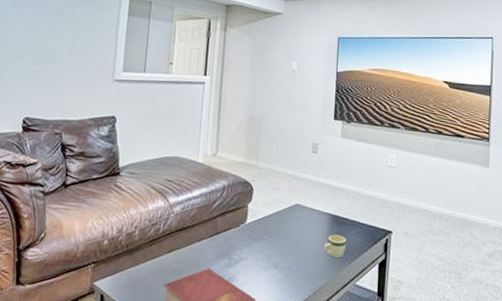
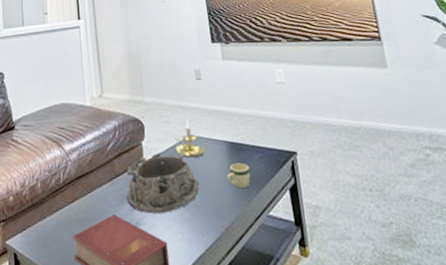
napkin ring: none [223,216,296,272] -> present [126,153,199,214]
candle holder: none [280,188,309,225] -> present [174,119,206,158]

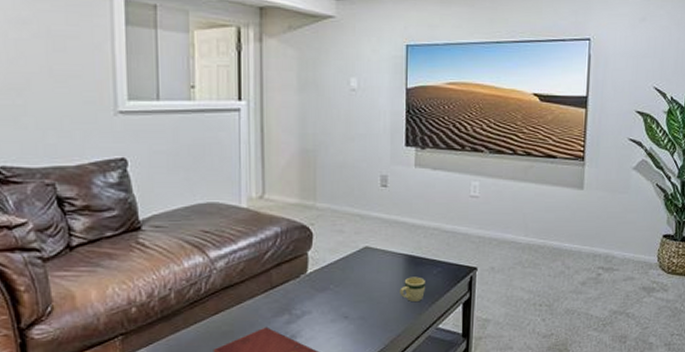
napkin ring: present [126,153,199,214] -> none [283,264,368,326]
candle holder: present [174,119,206,158] -> none [347,229,381,270]

